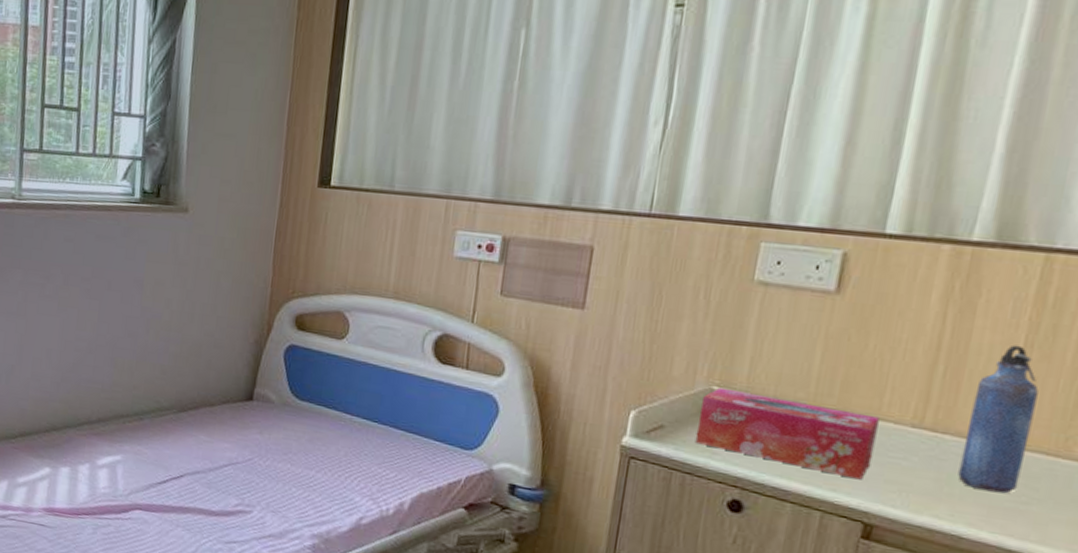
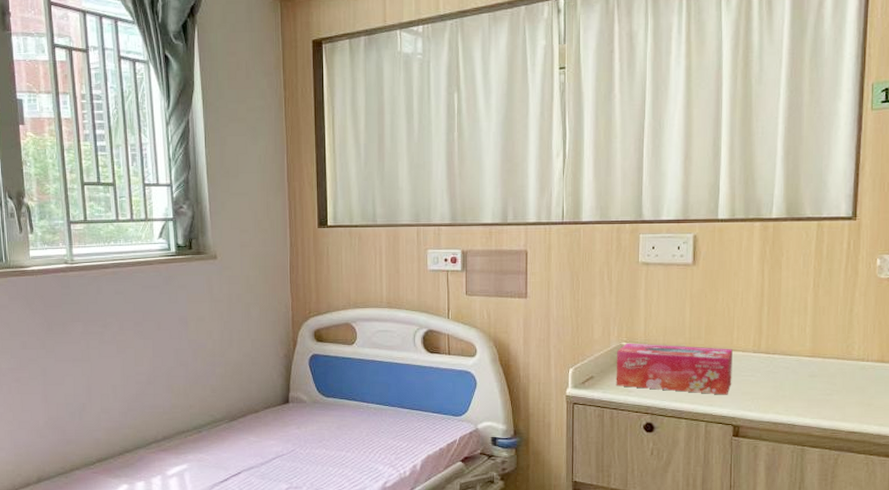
water bottle: present [958,345,1039,494] -> none [786,286,826,390]

